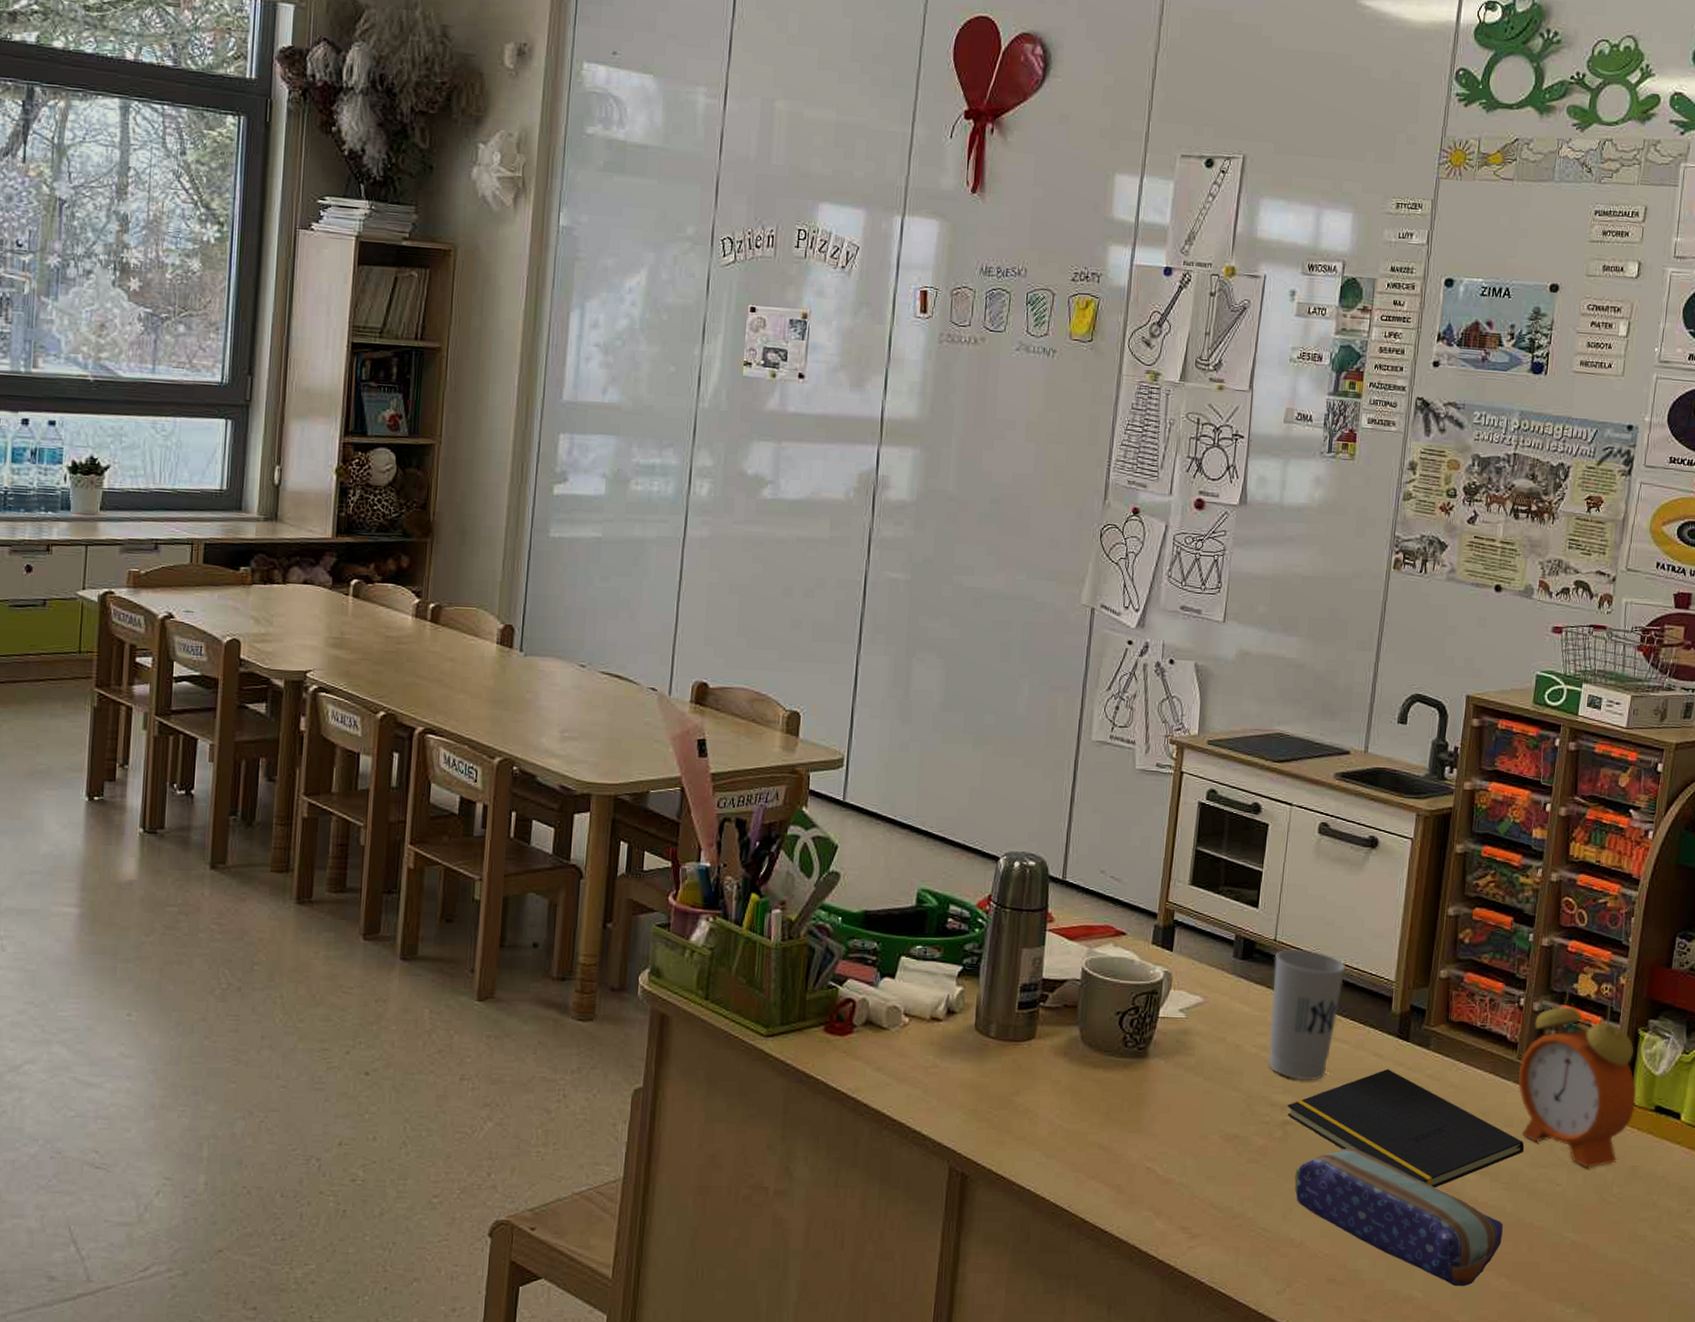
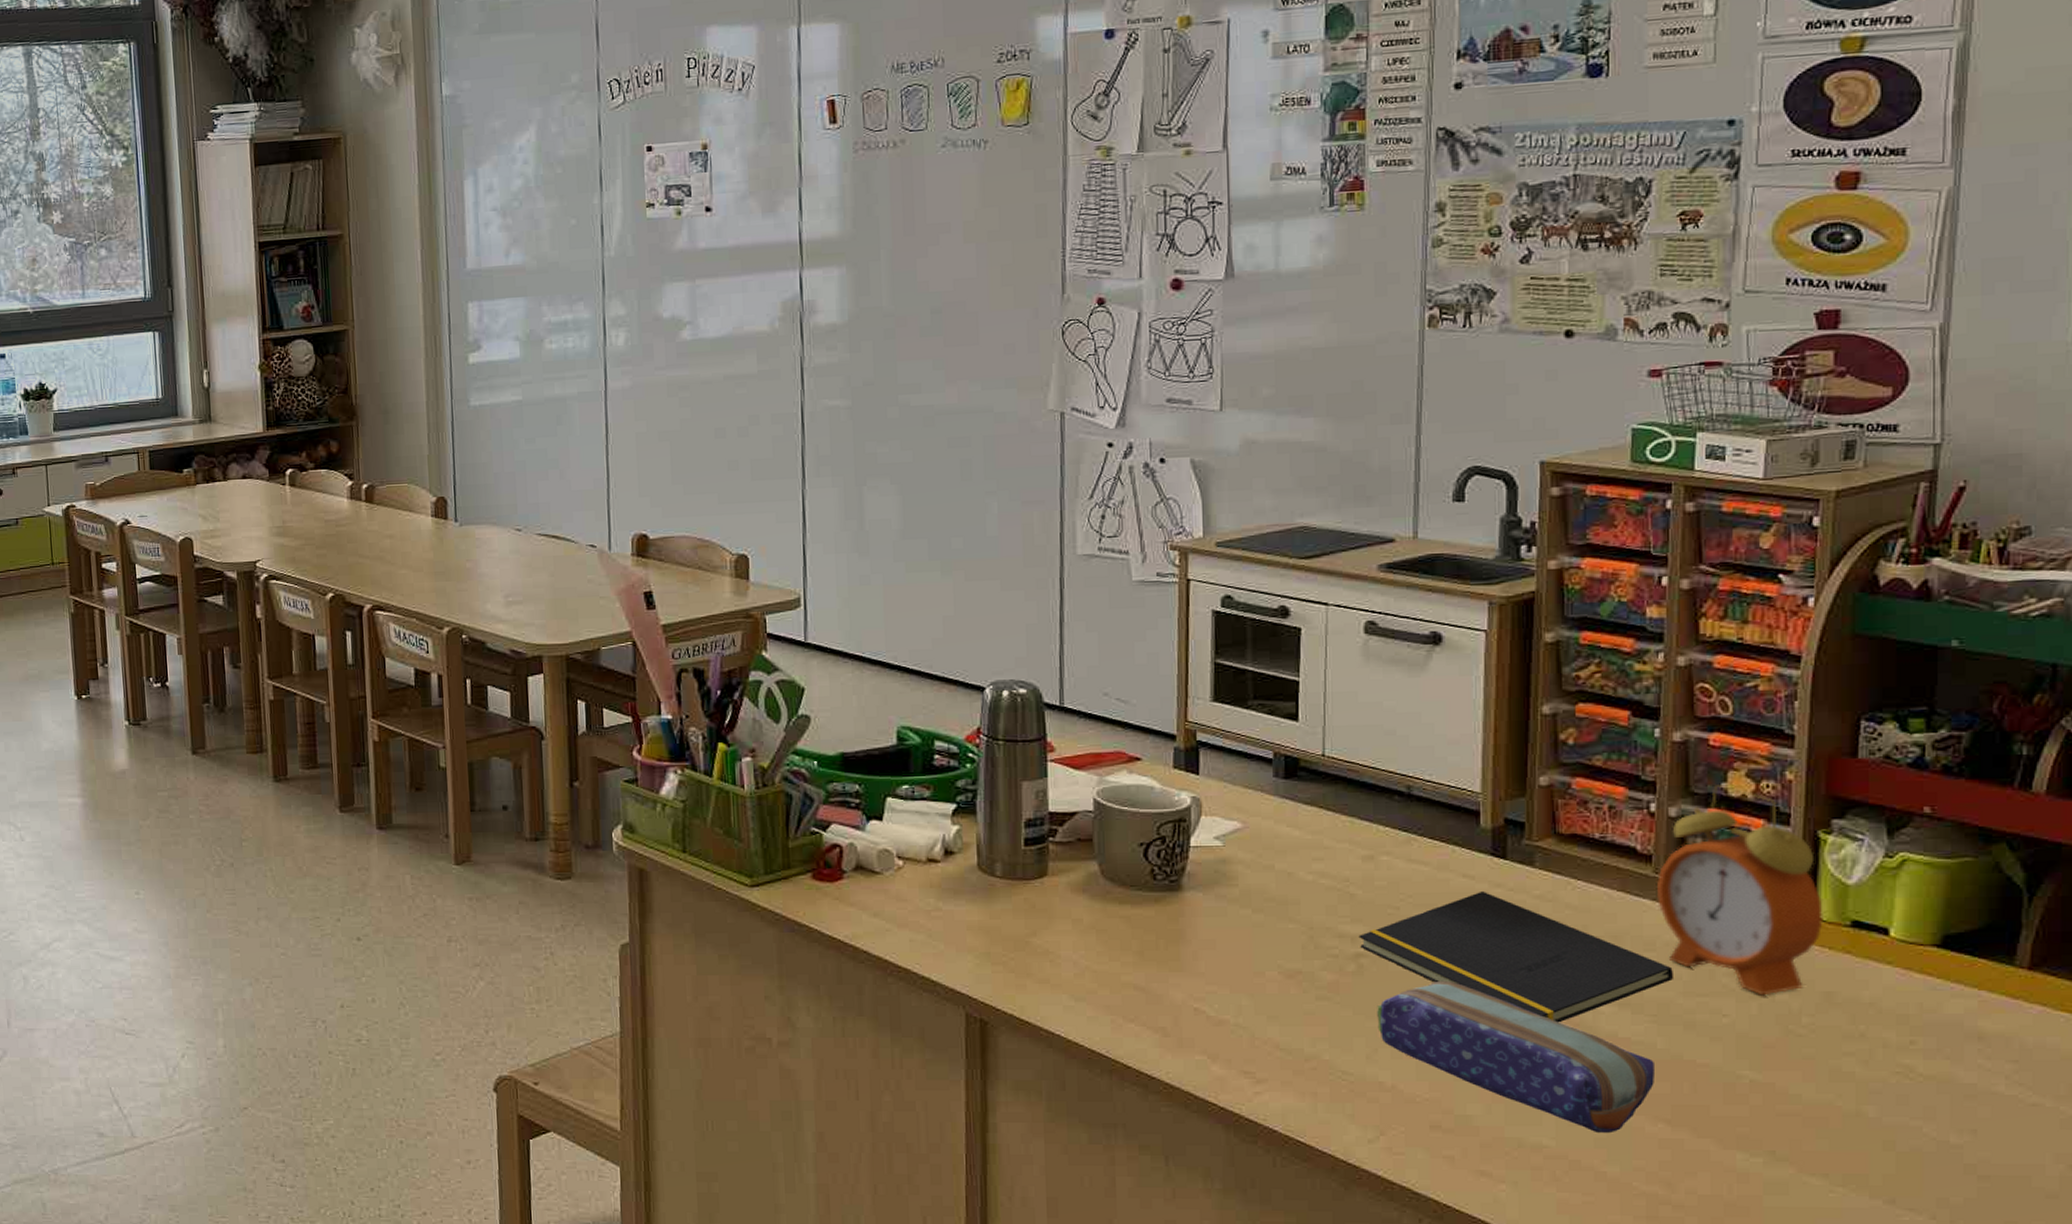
cup: present [1268,949,1346,1081] -> none [1325,763,1416,908]

